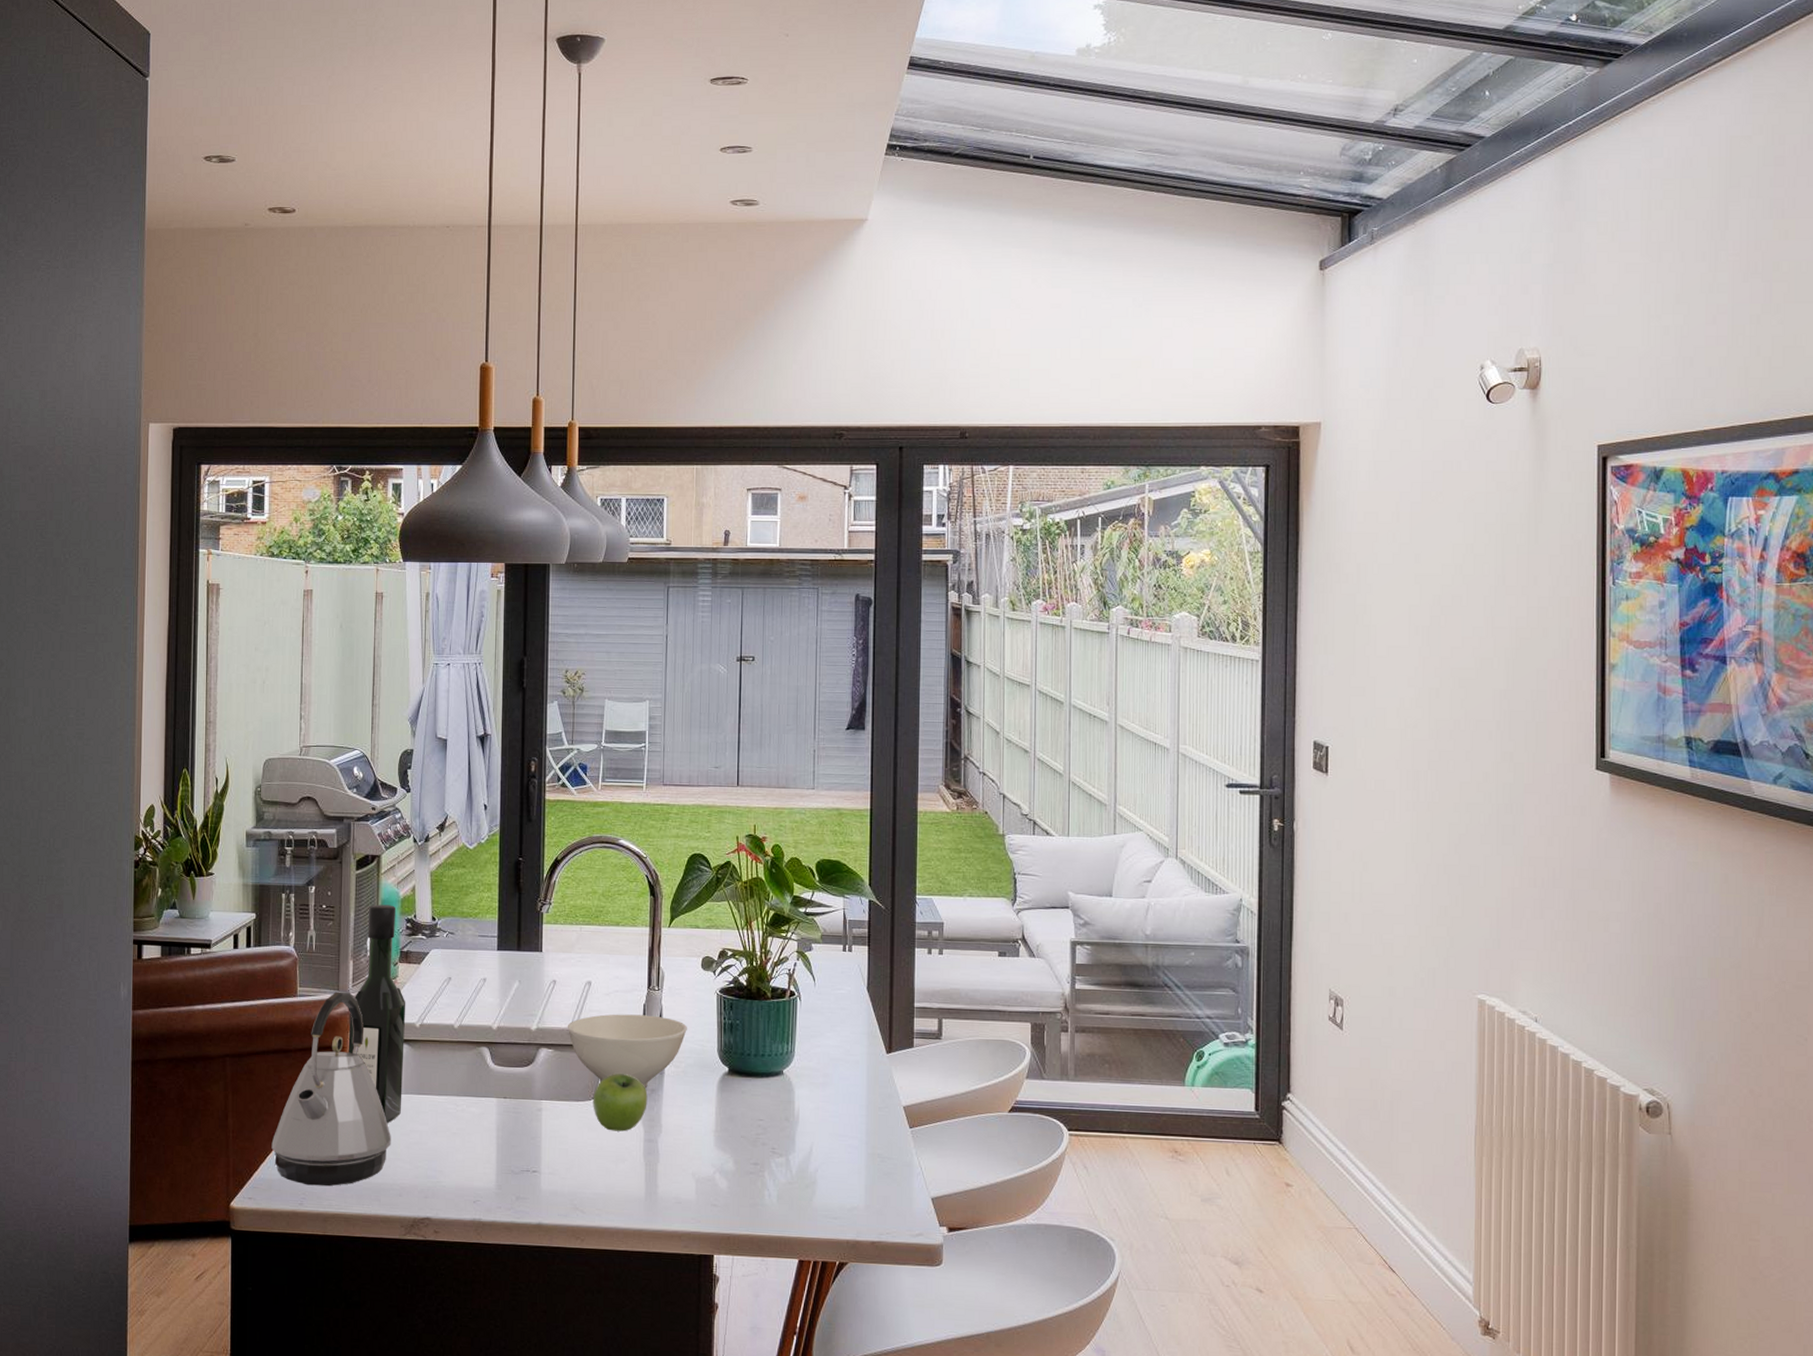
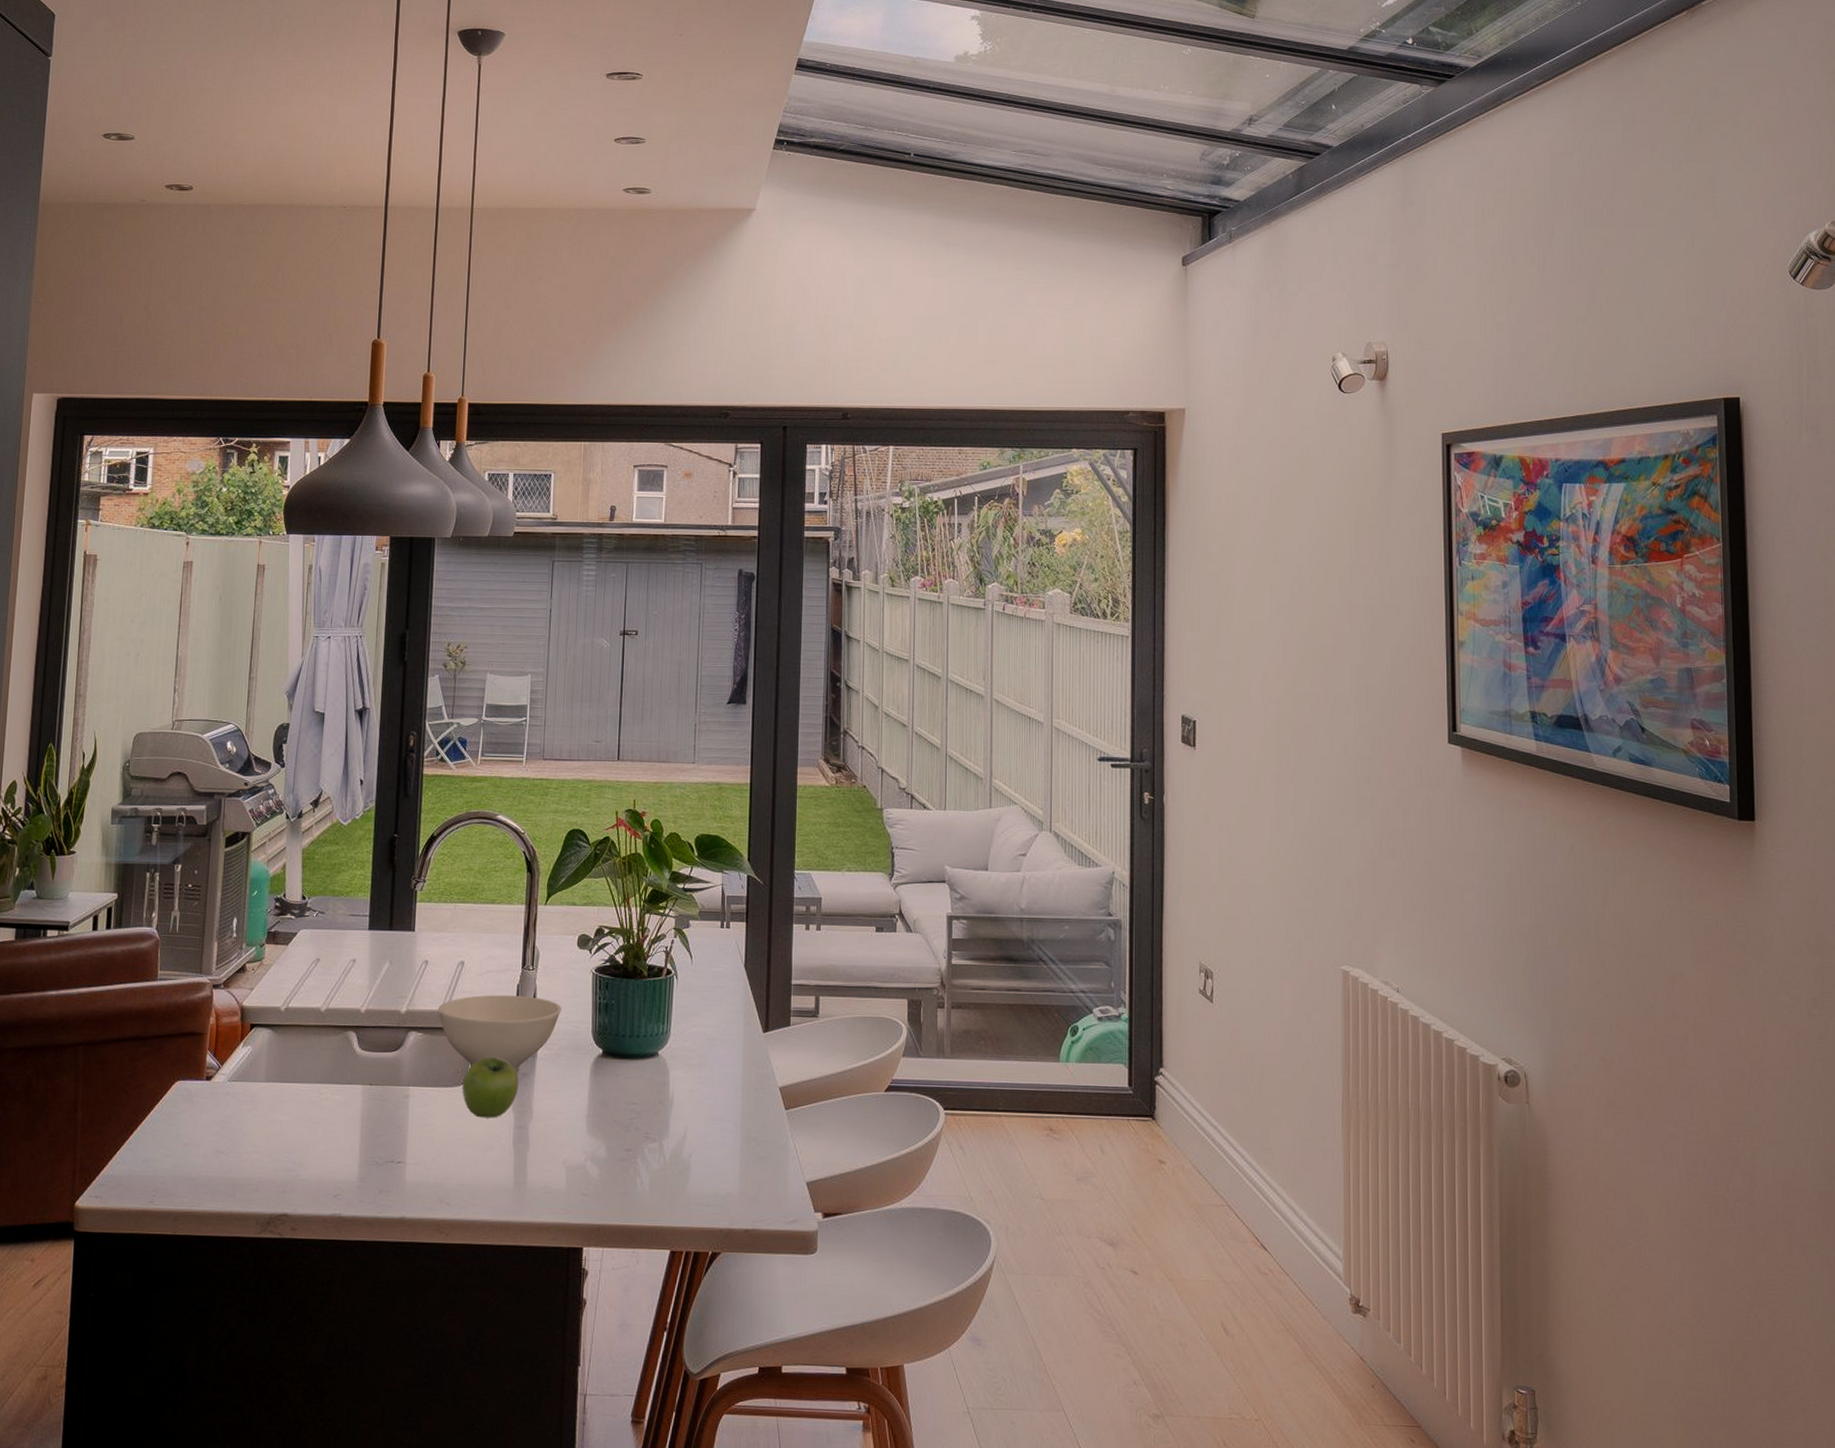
kettle: present [271,991,391,1187] -> none [122,975,250,1183]
bottle: present [348,904,406,1124] -> none [208,883,272,1114]

